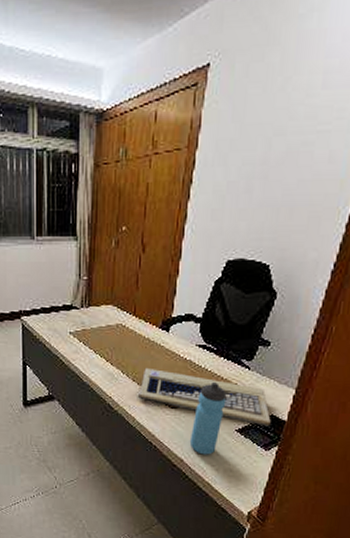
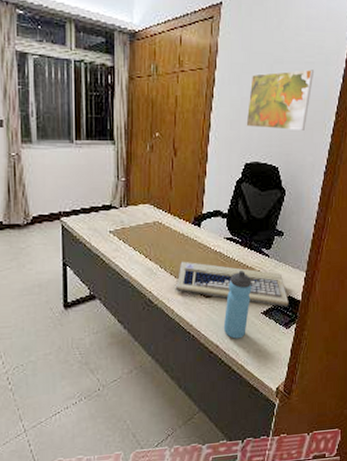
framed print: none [231,140,330,220] -> present [246,69,315,130]

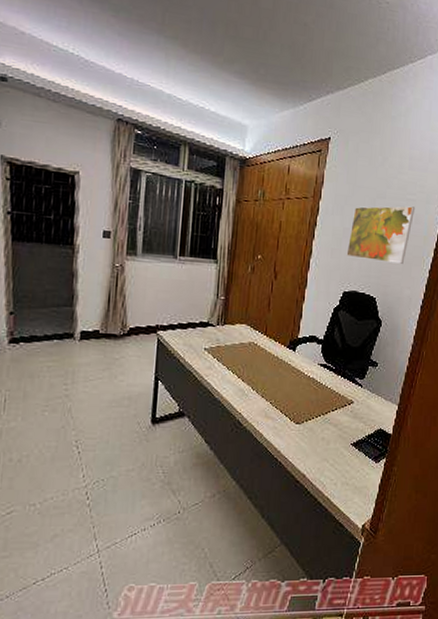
computer keyboard: present [176,261,289,307] -> none [266,384,380,440]
water bottle: present [223,271,252,339] -> none [311,399,344,469]

